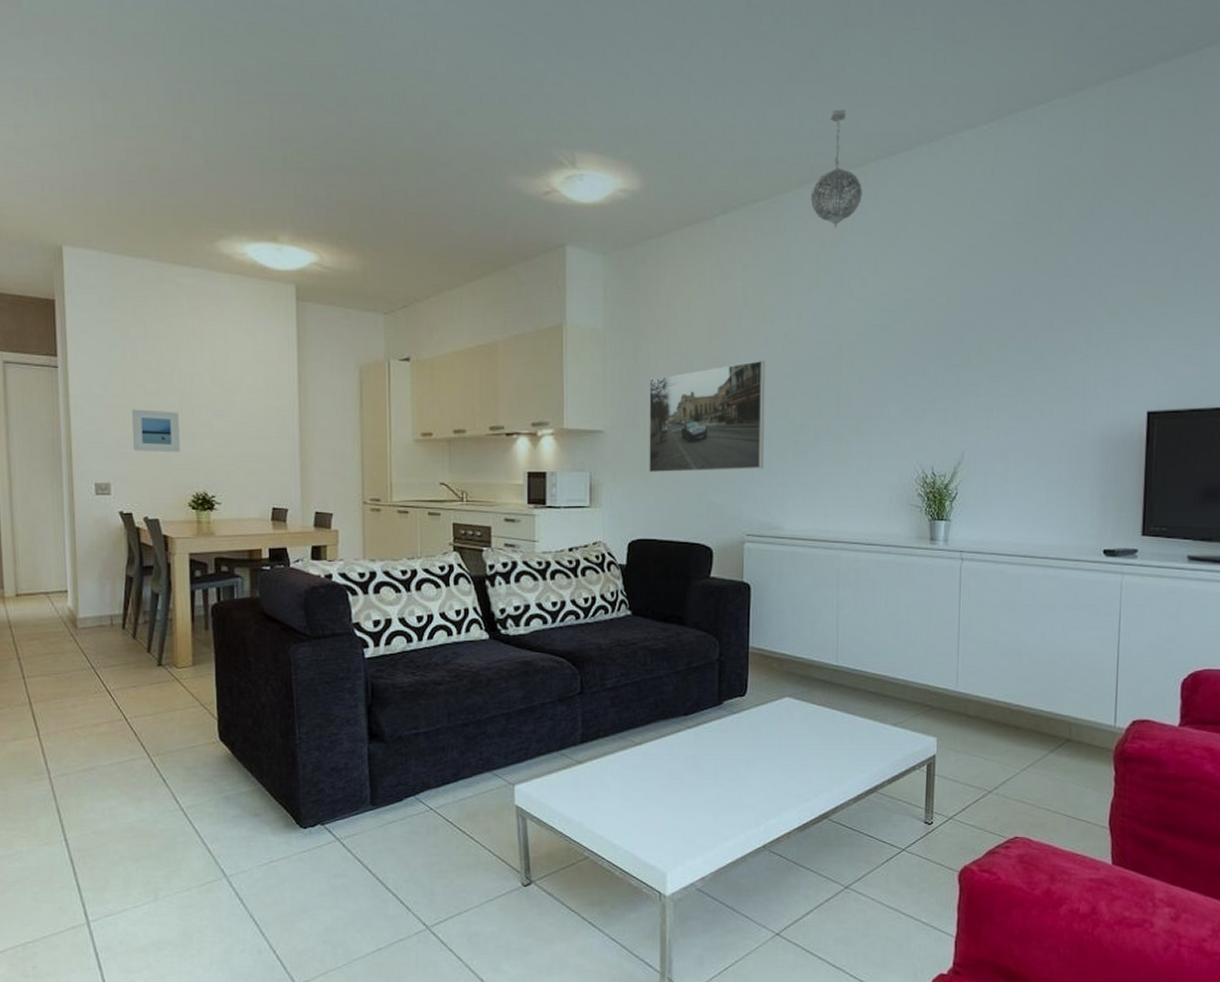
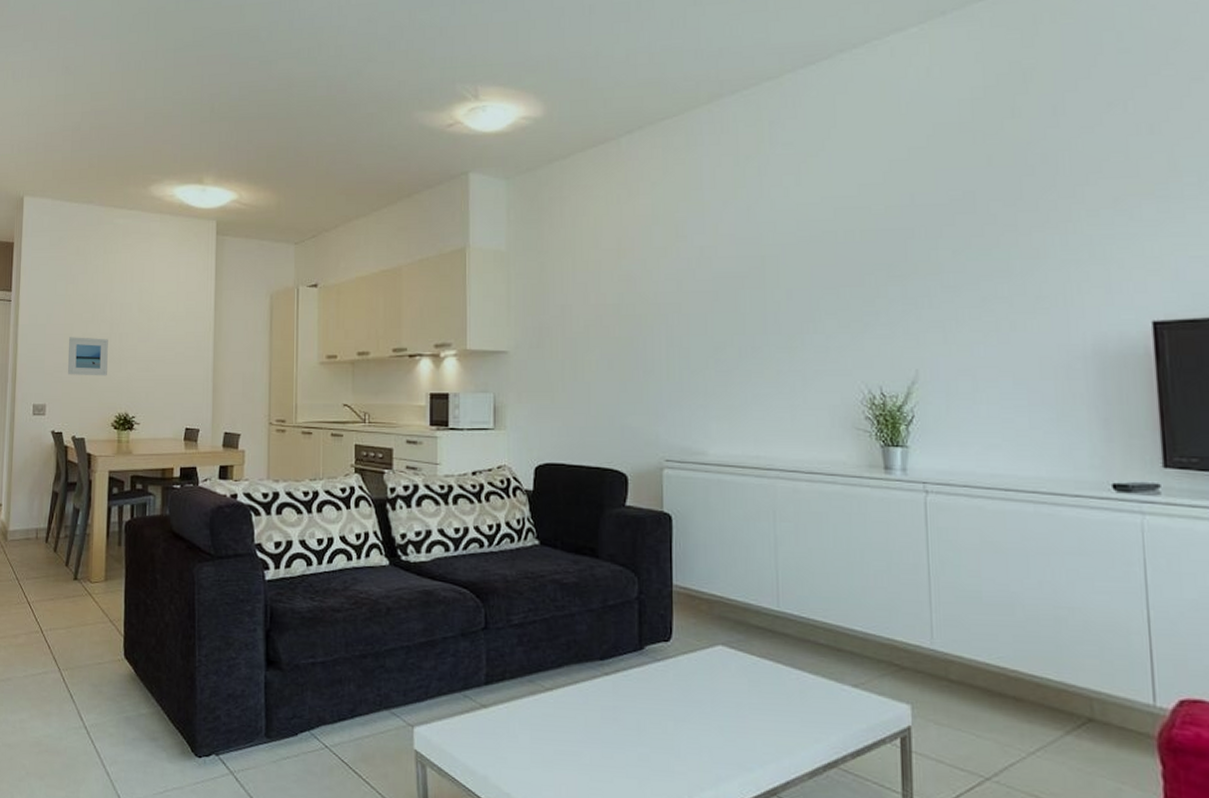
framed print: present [649,360,765,473] -> none [555,276,682,394]
pendant light: present [810,109,863,229] -> none [721,24,780,141]

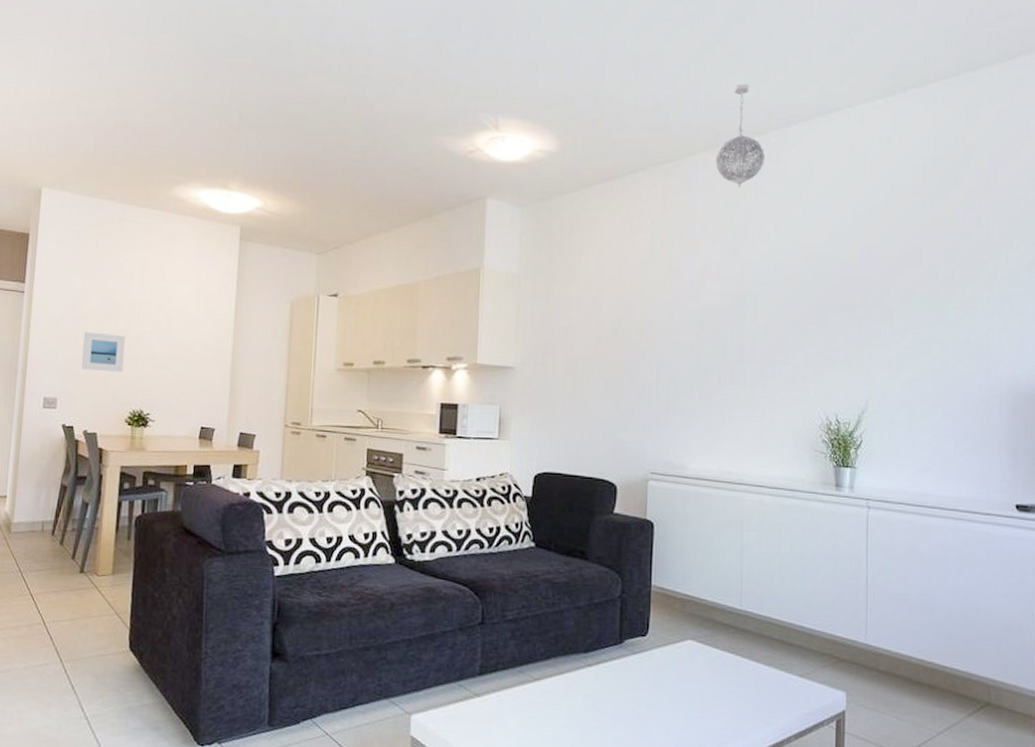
pendant light: none [721,24,780,141] -> present [715,84,766,189]

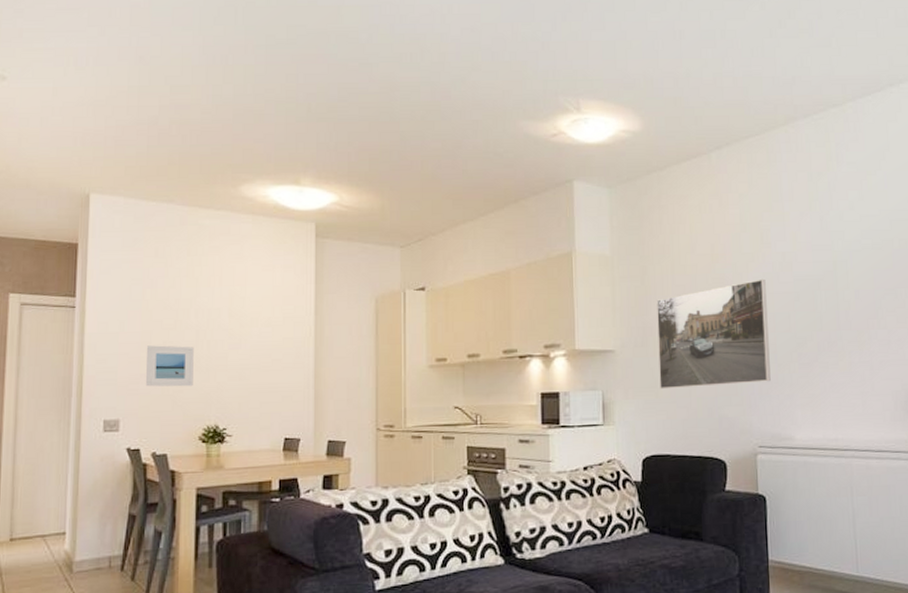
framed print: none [556,306,671,410] -> present [656,278,771,389]
pendant light: present [715,84,766,189] -> none [796,58,844,160]

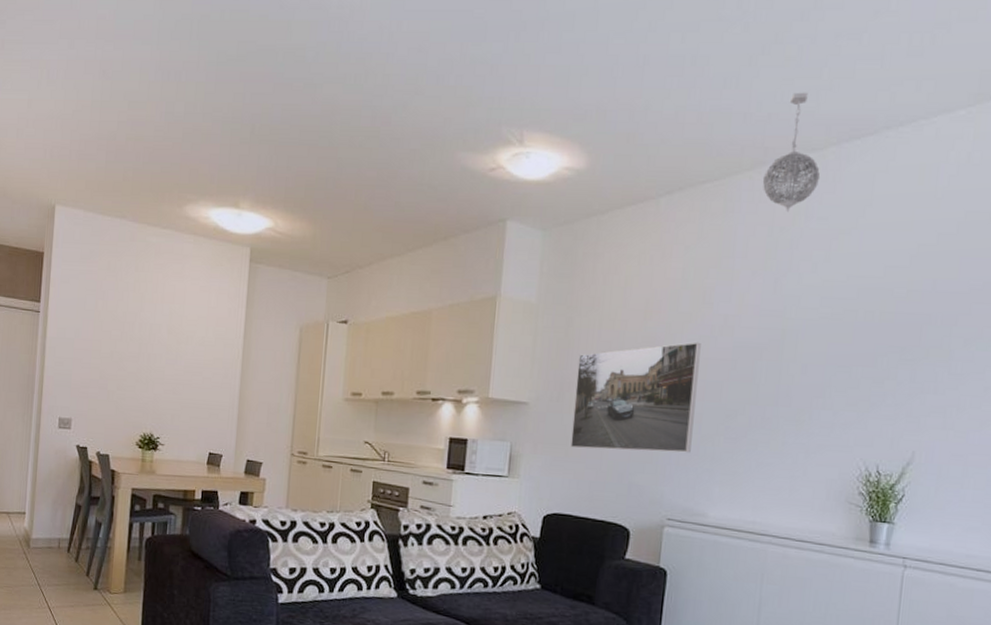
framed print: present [146,345,194,387] -> none [95,353,136,396]
pendant light: none [796,58,844,160] -> present [762,92,821,213]

